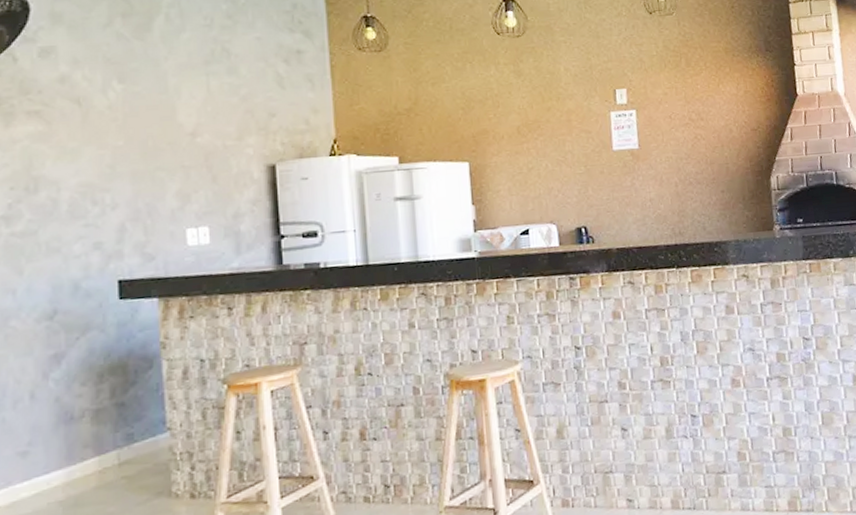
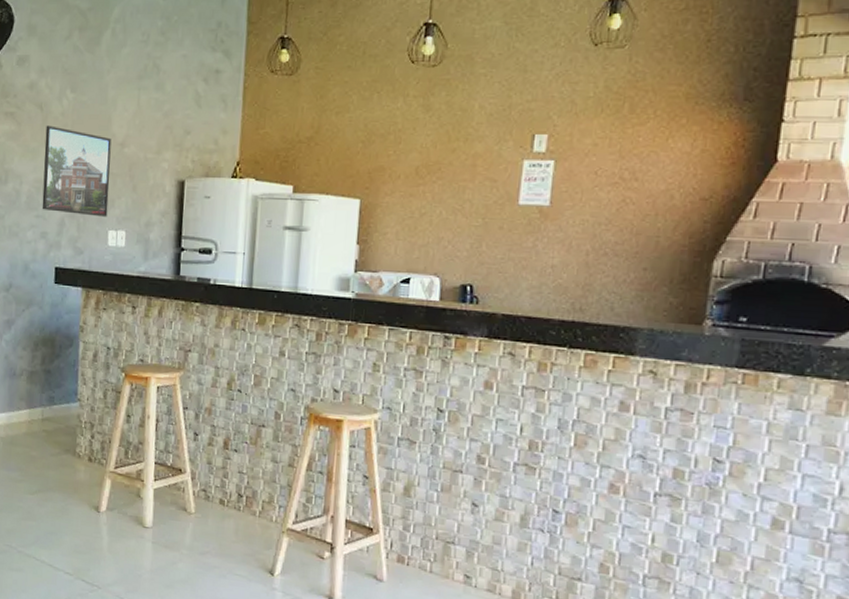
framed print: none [88,121,183,217] -> present [42,125,112,217]

